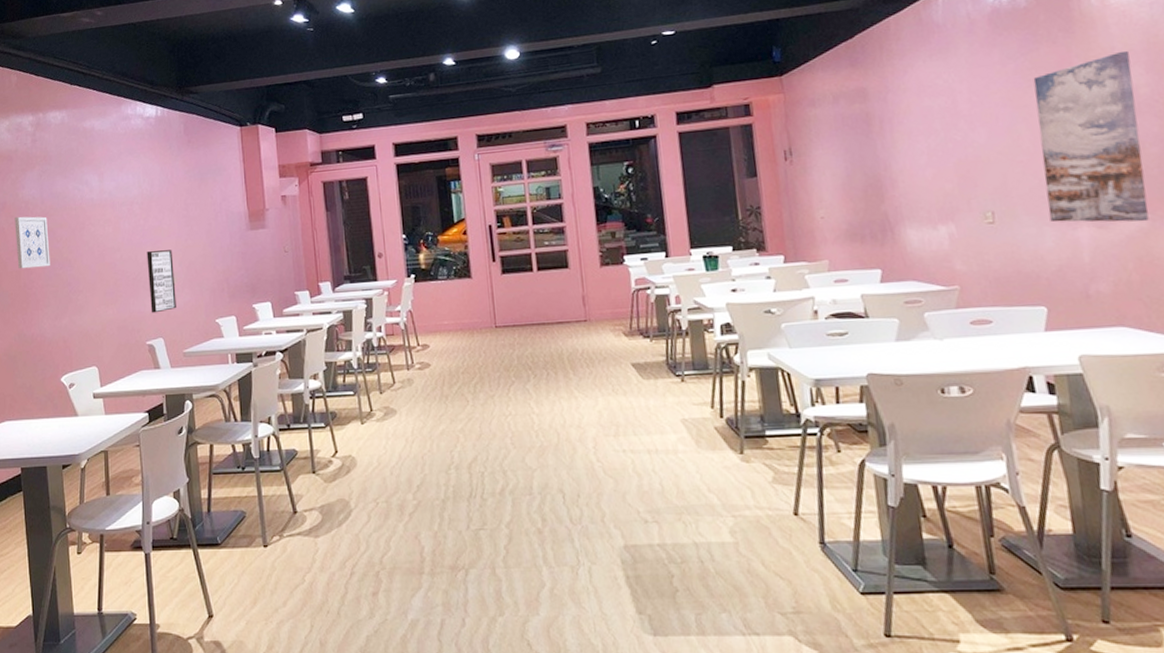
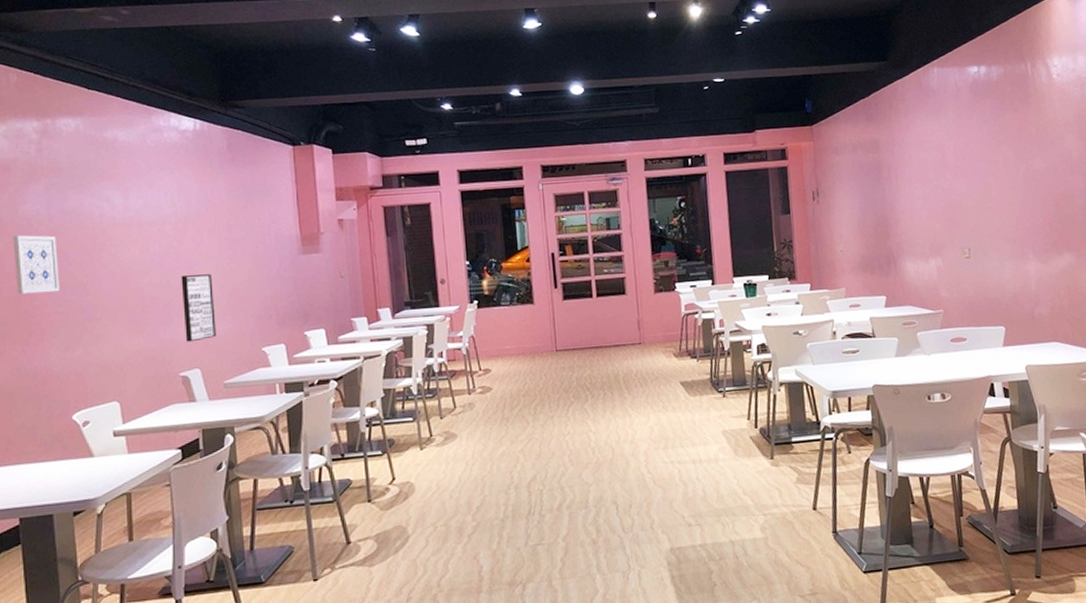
wall art: present [1033,50,1149,223] -> none [1000,121,1076,259]

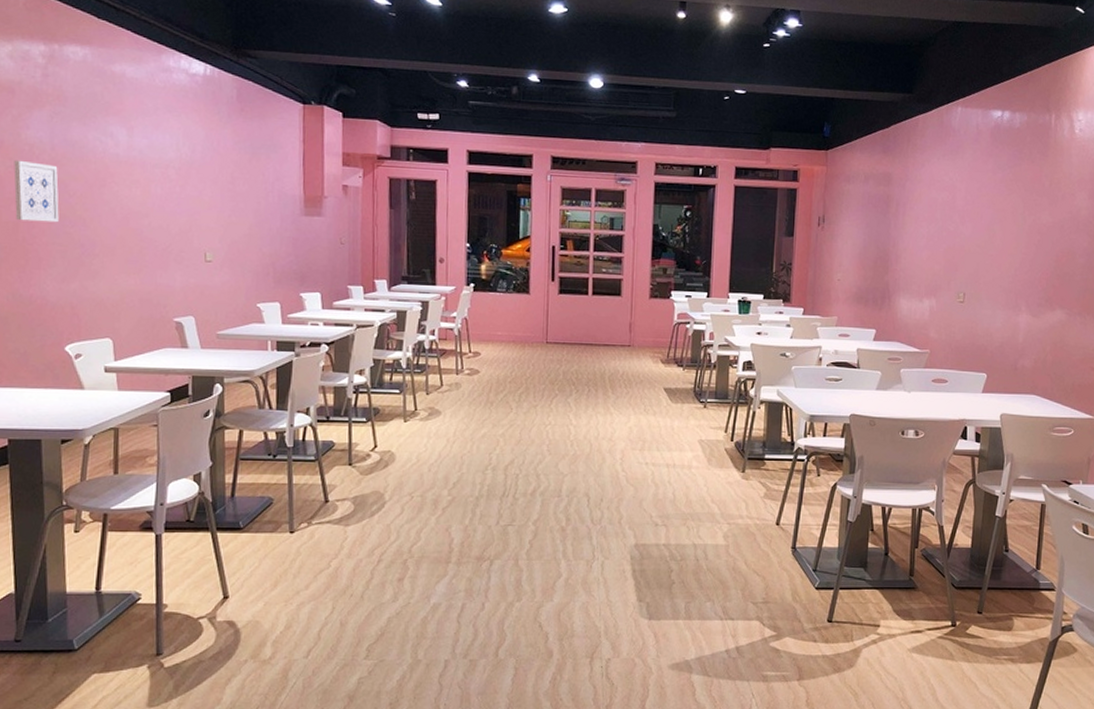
wall art: present [181,274,216,343] -> none [181,222,213,289]

